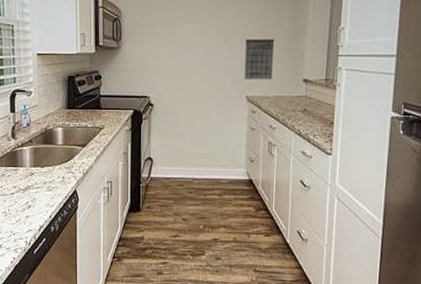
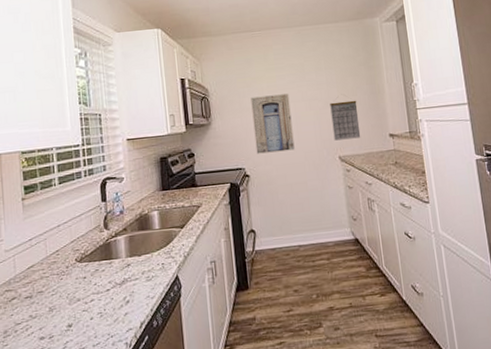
wall art: none [163,24,204,84] -> present [251,93,295,154]

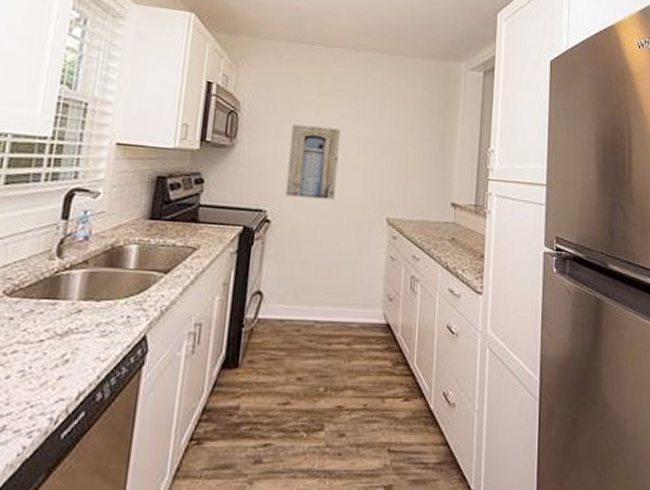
calendar: present [330,100,361,141] -> none [385,151,421,201]

